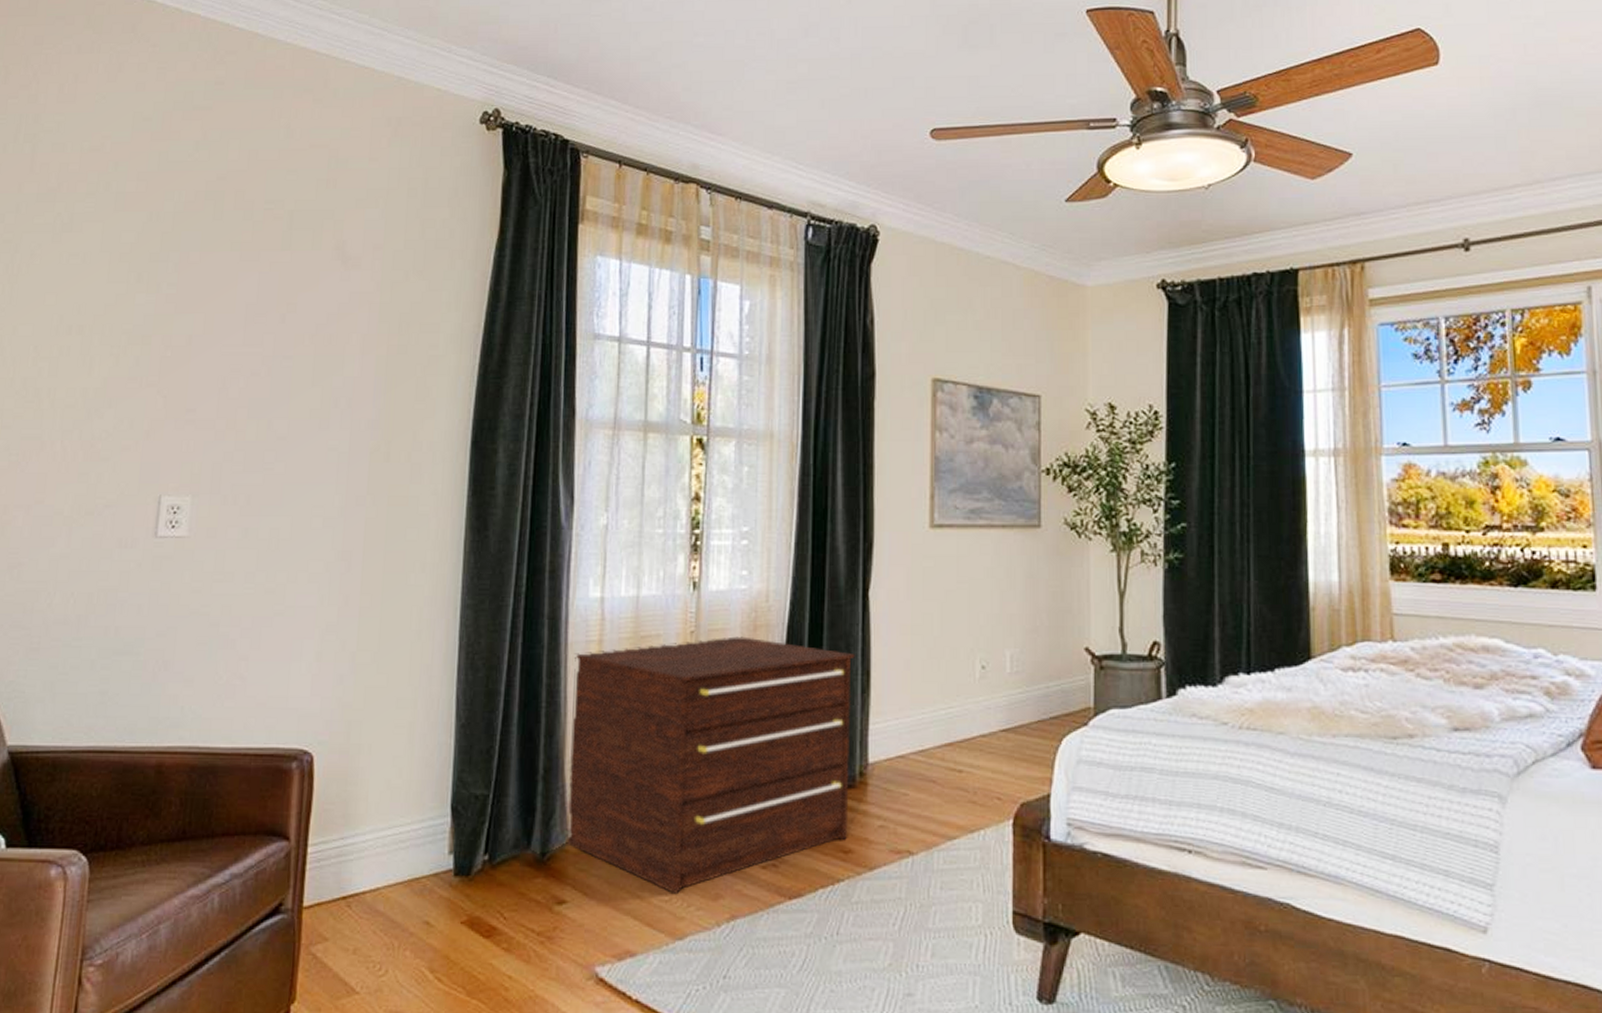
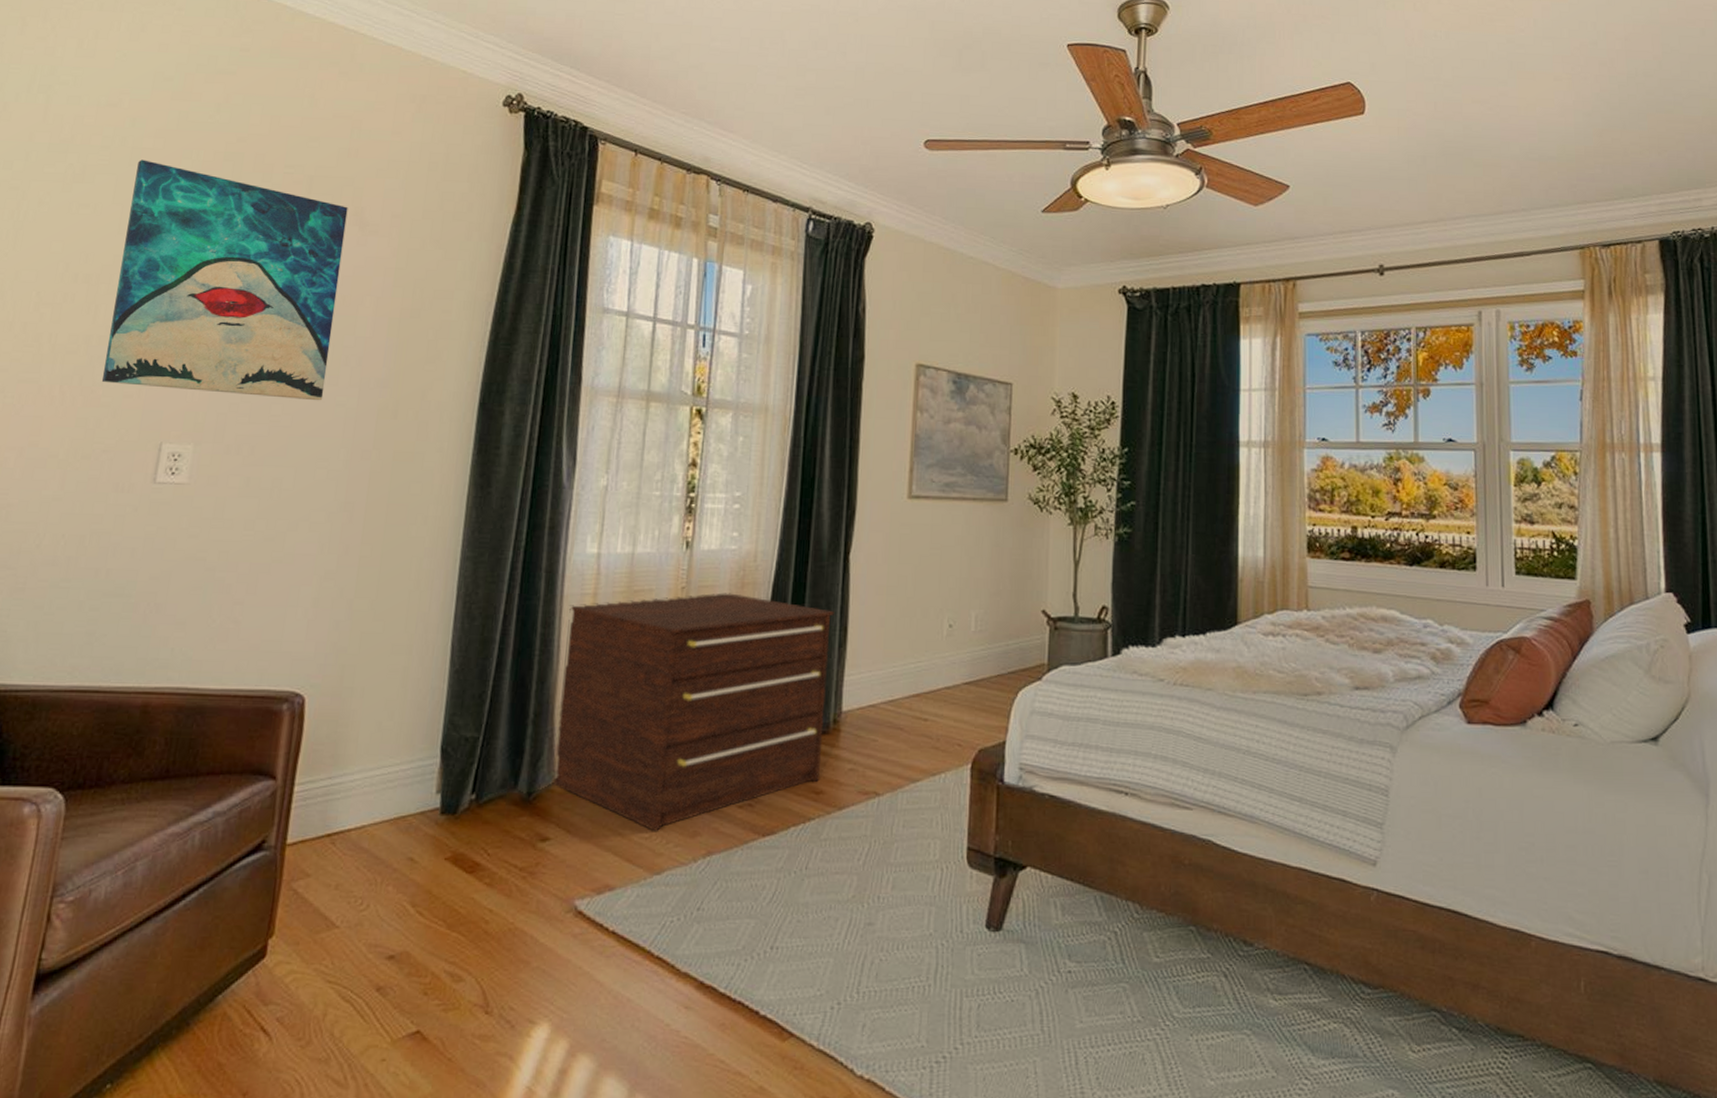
wall art: none [101,204,330,446] -> present [102,159,348,401]

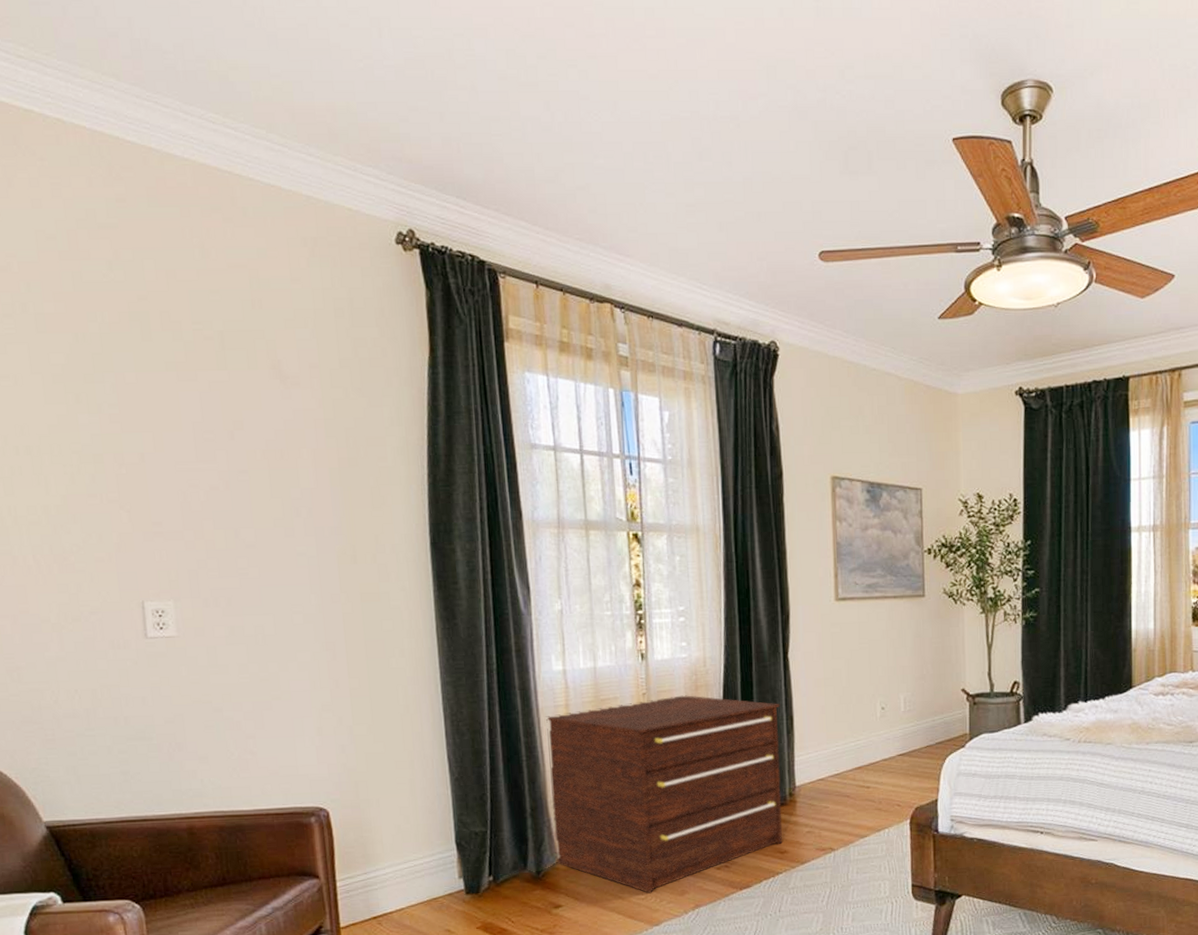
wall art: present [102,159,348,401] -> none [45,325,284,552]

